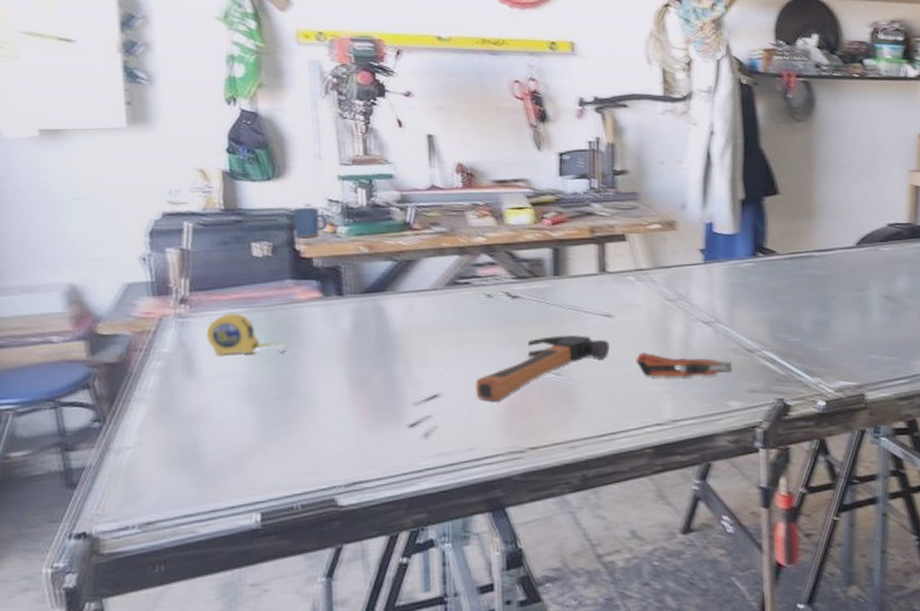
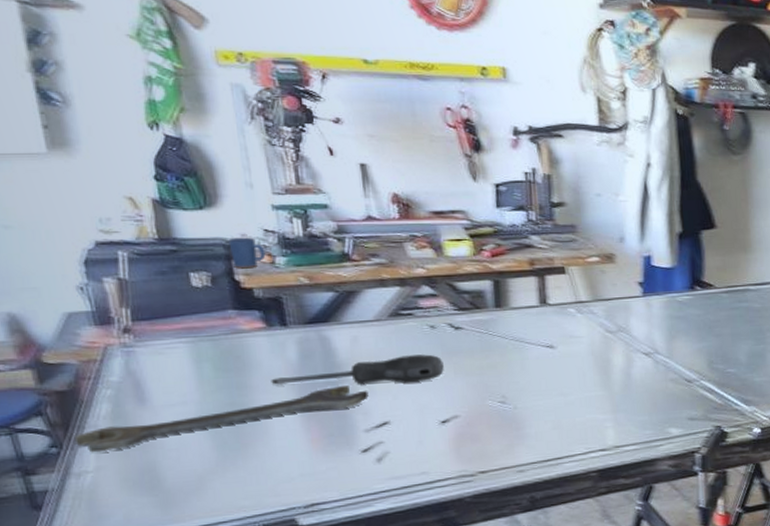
wrench: none [118,357,420,428] -> present [74,386,369,453]
tape measure: present [206,313,286,355] -> none [153,342,235,384]
screwdriver: none [322,324,498,356] -> present [271,354,444,385]
hammer: present [475,334,610,401] -> none [423,365,553,428]
utility knife: present [636,352,733,378] -> none [579,382,673,407]

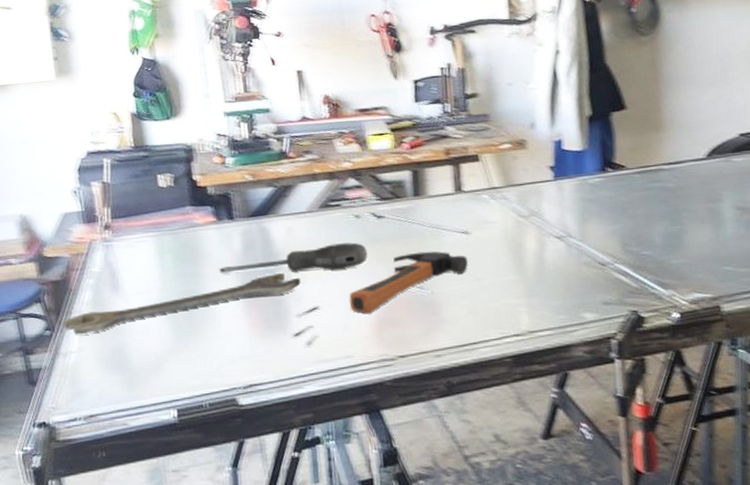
mug: present [228,237,266,269] -> none [188,141,218,170]
hammer: none [423,365,553,428] -> present [349,251,468,313]

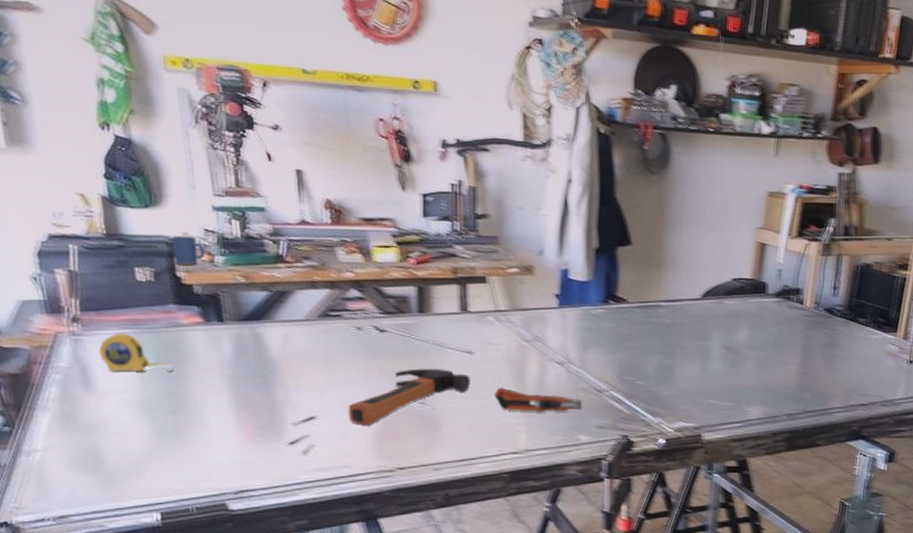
wrench: present [63,273,301,336] -> none [25,381,297,433]
tape measure: none [126,236,190,273] -> present [99,333,173,371]
mug: none [188,141,218,170] -> present [171,236,206,266]
screwdriver: present [219,242,367,274] -> none [207,354,368,381]
utility knife: none [493,266,587,291] -> present [494,387,583,413]

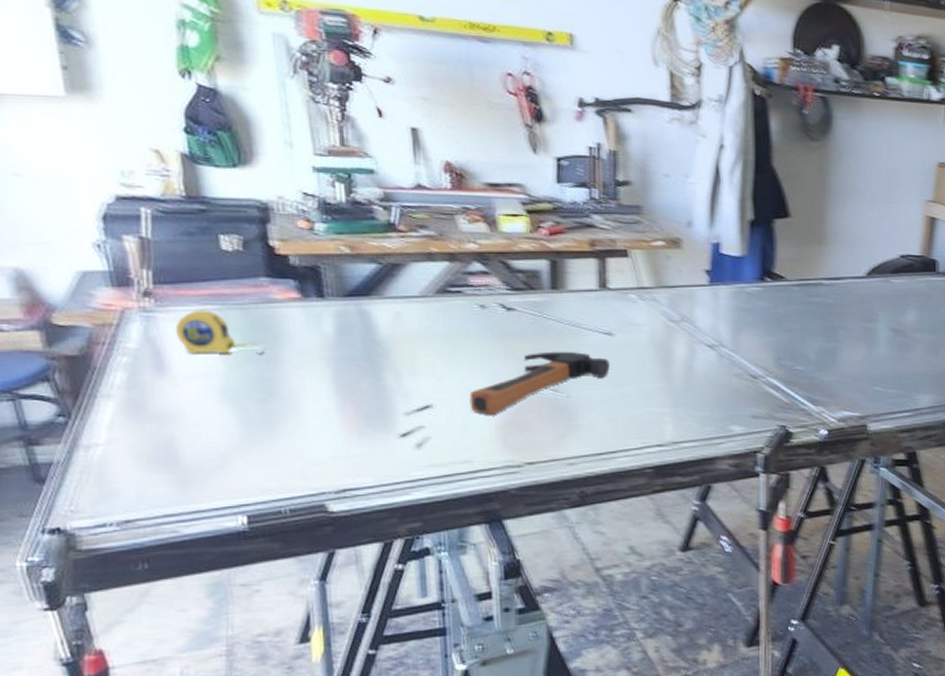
mug: present [171,236,206,266] -> none [263,199,304,234]
utility knife: present [494,387,583,413] -> none [637,373,736,401]

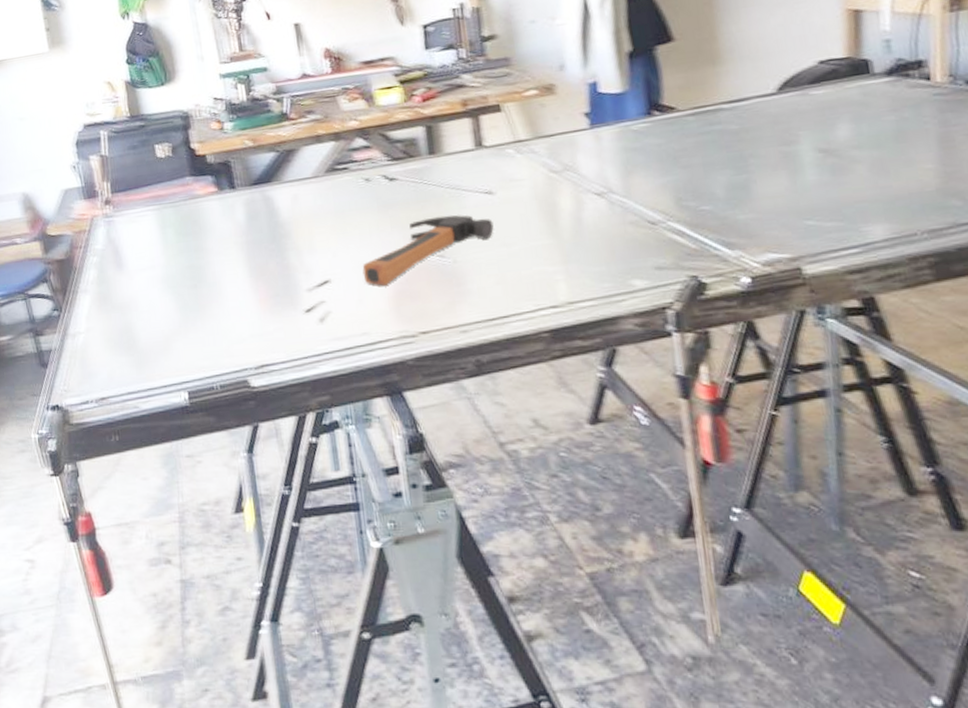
tape measure: present [175,309,264,354] -> none [128,210,193,249]

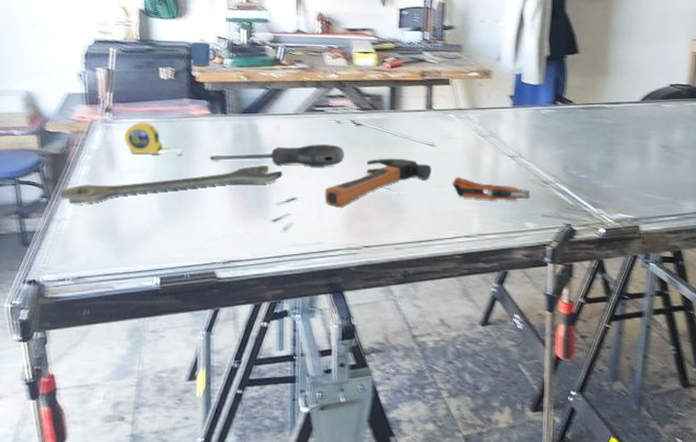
wrench: none [70,245,310,316] -> present [59,166,283,205]
tape measure: none [128,210,193,249] -> present [124,122,182,155]
mug: none [185,106,216,137] -> present [190,42,217,67]
screwdriver: none [223,208,381,247] -> present [209,144,344,166]
utility knife: none [523,229,634,257] -> present [452,177,531,201]

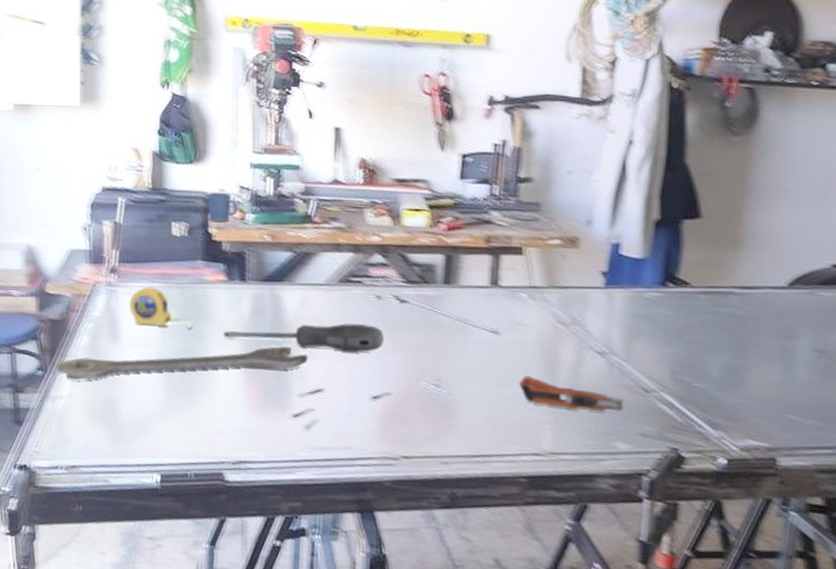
hammer: present [324,158,432,207] -> none [357,346,494,404]

